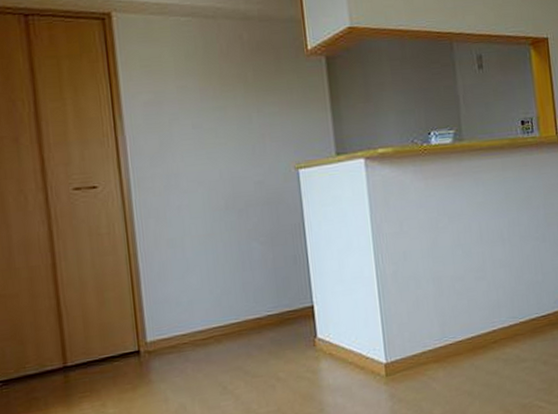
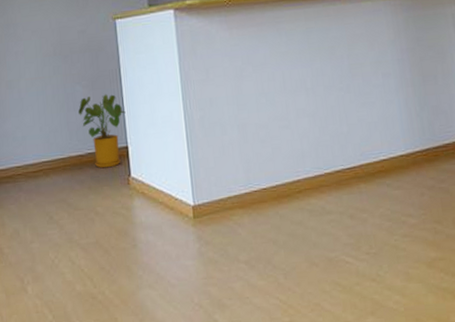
house plant: none [256,250,311,331] -> present [78,94,126,168]

